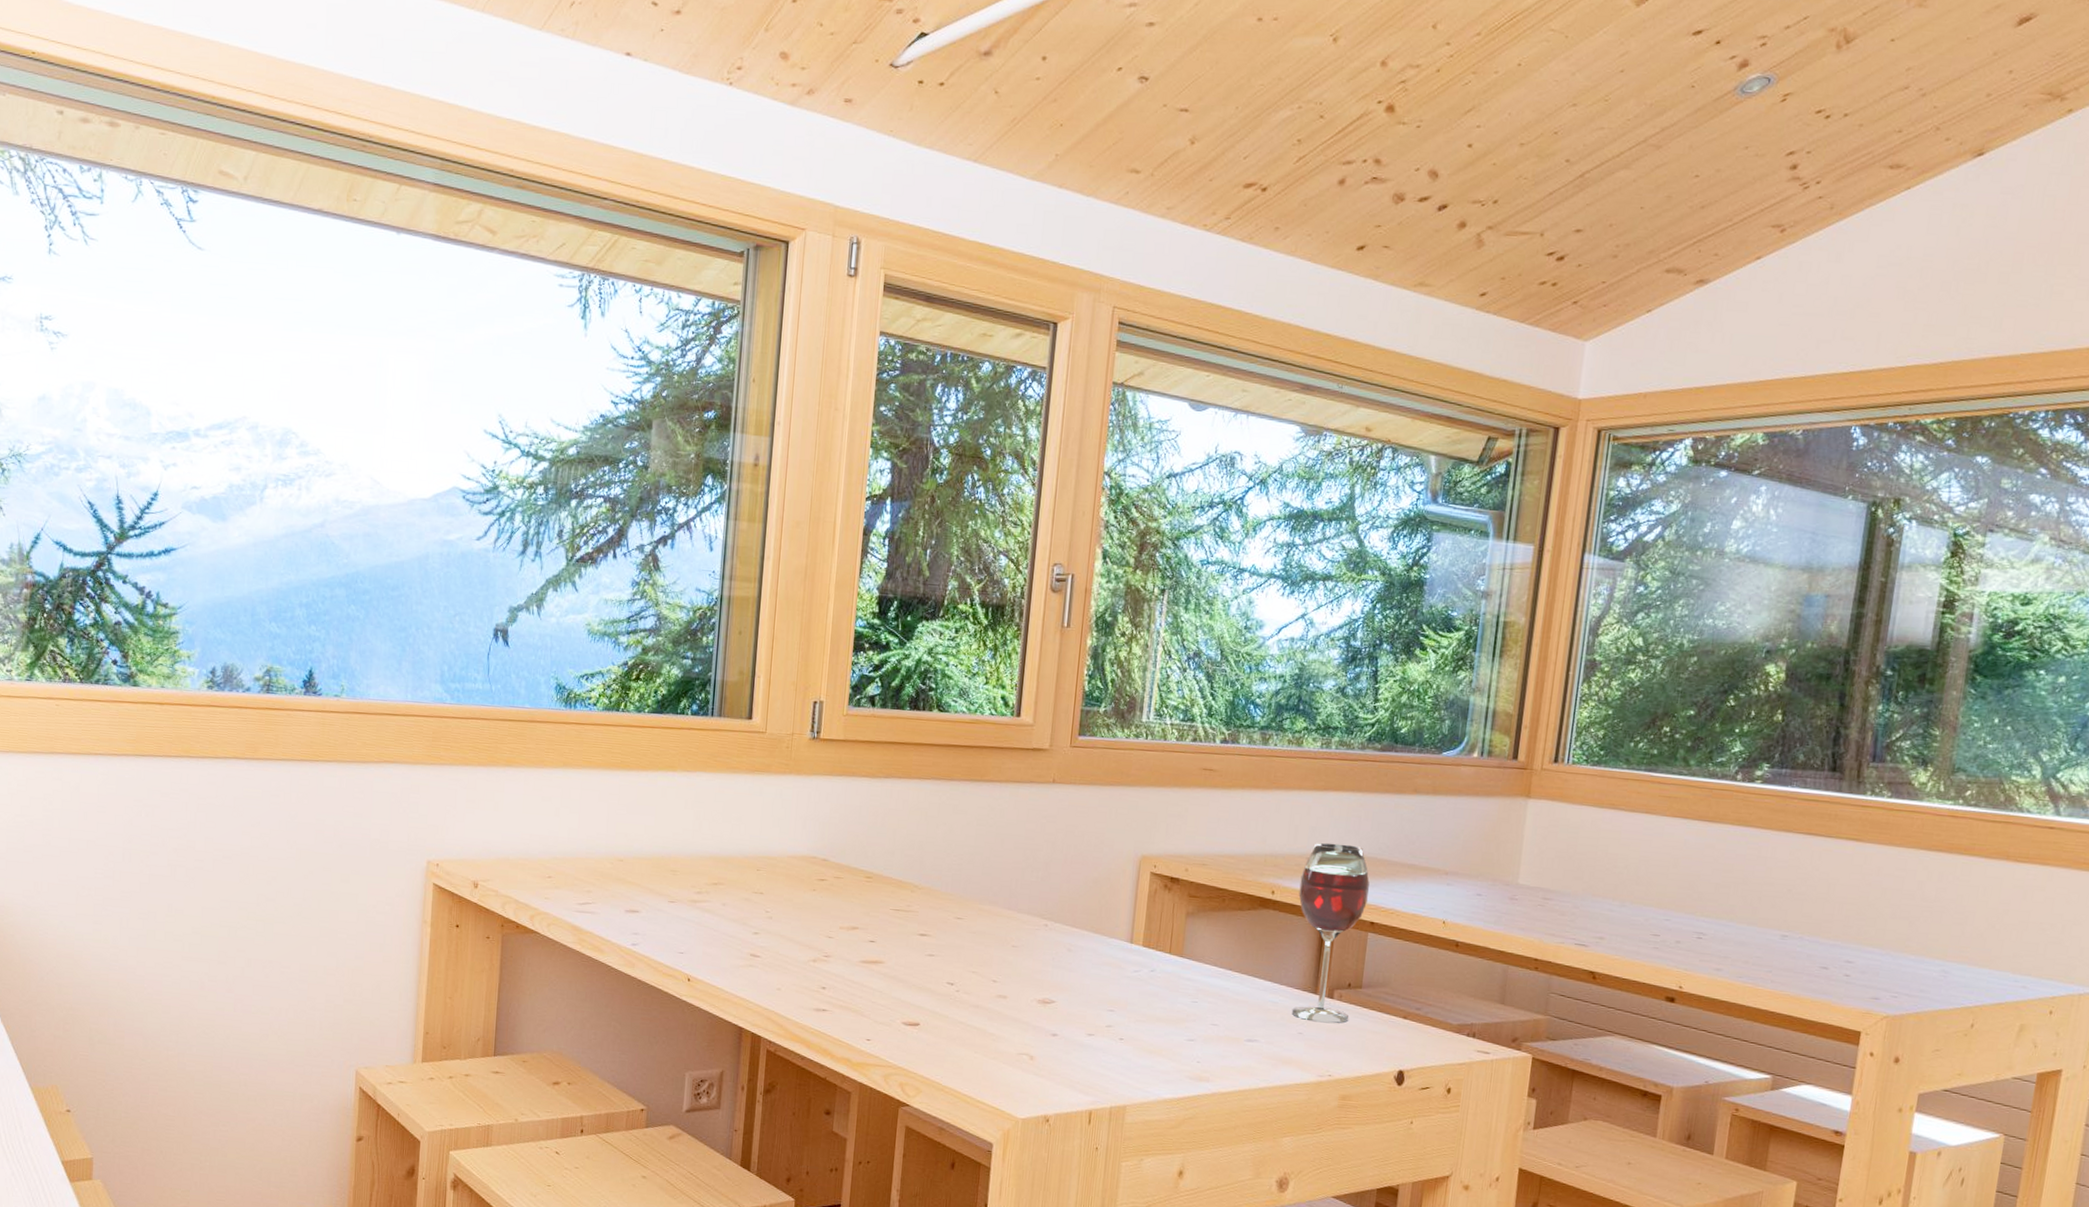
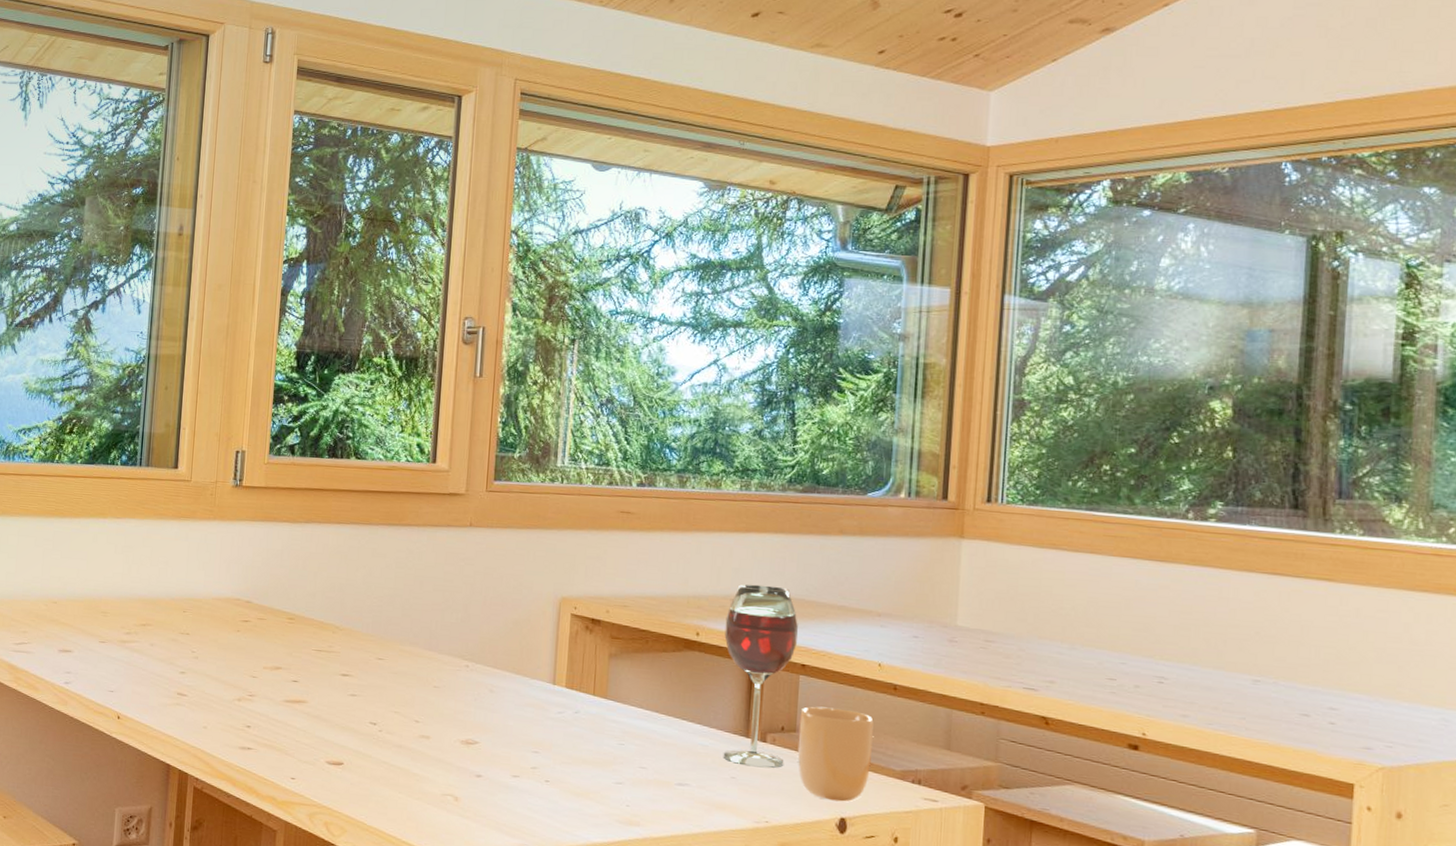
cup: none [1361,963,1435,1055] -> present [797,706,874,802]

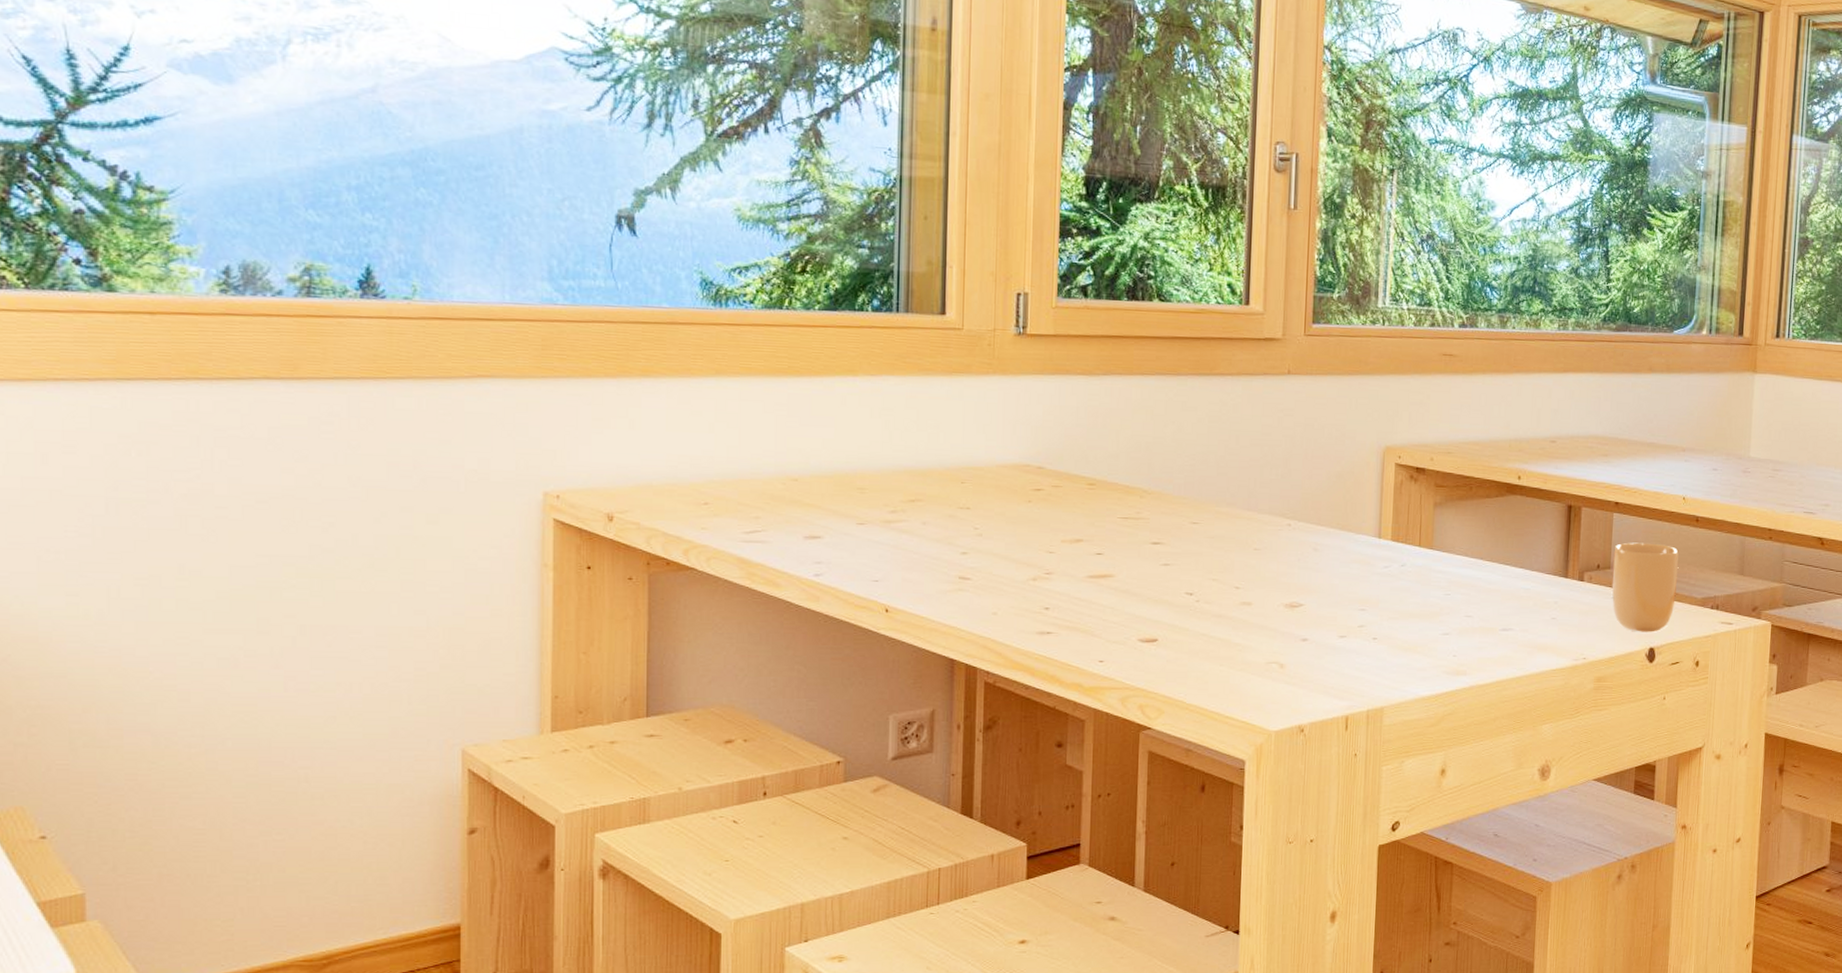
wineglass: present [723,584,799,768] -> none [1544,425,1612,606]

